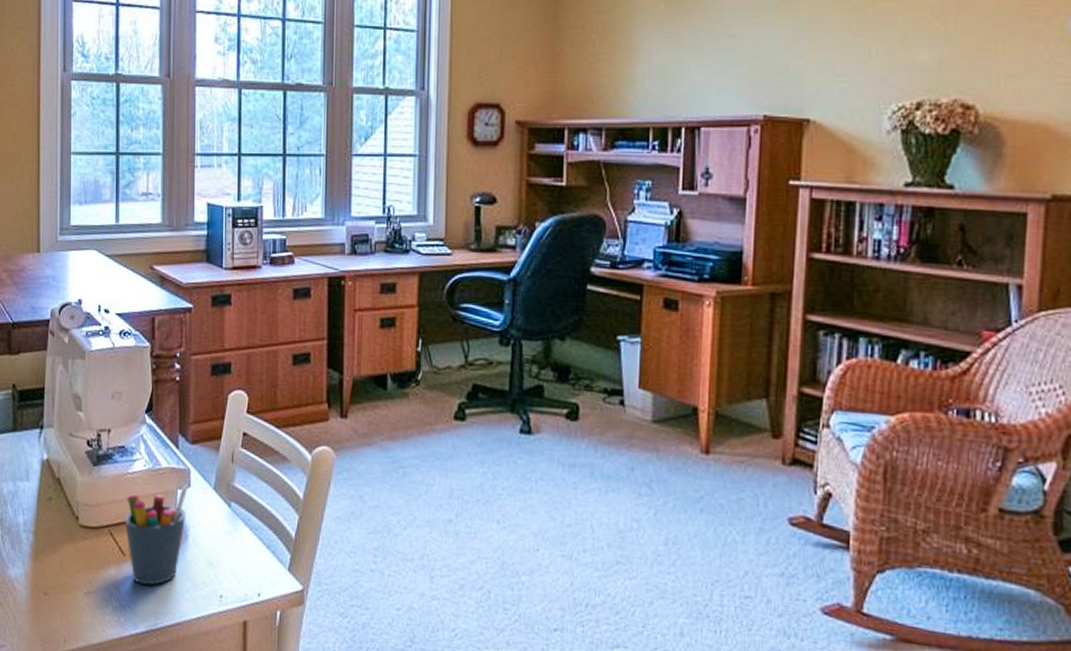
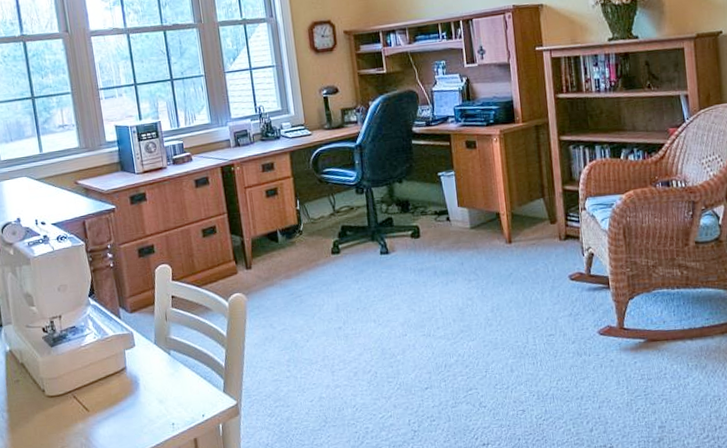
pen holder: present [124,484,188,586] -> none [83,345,136,430]

